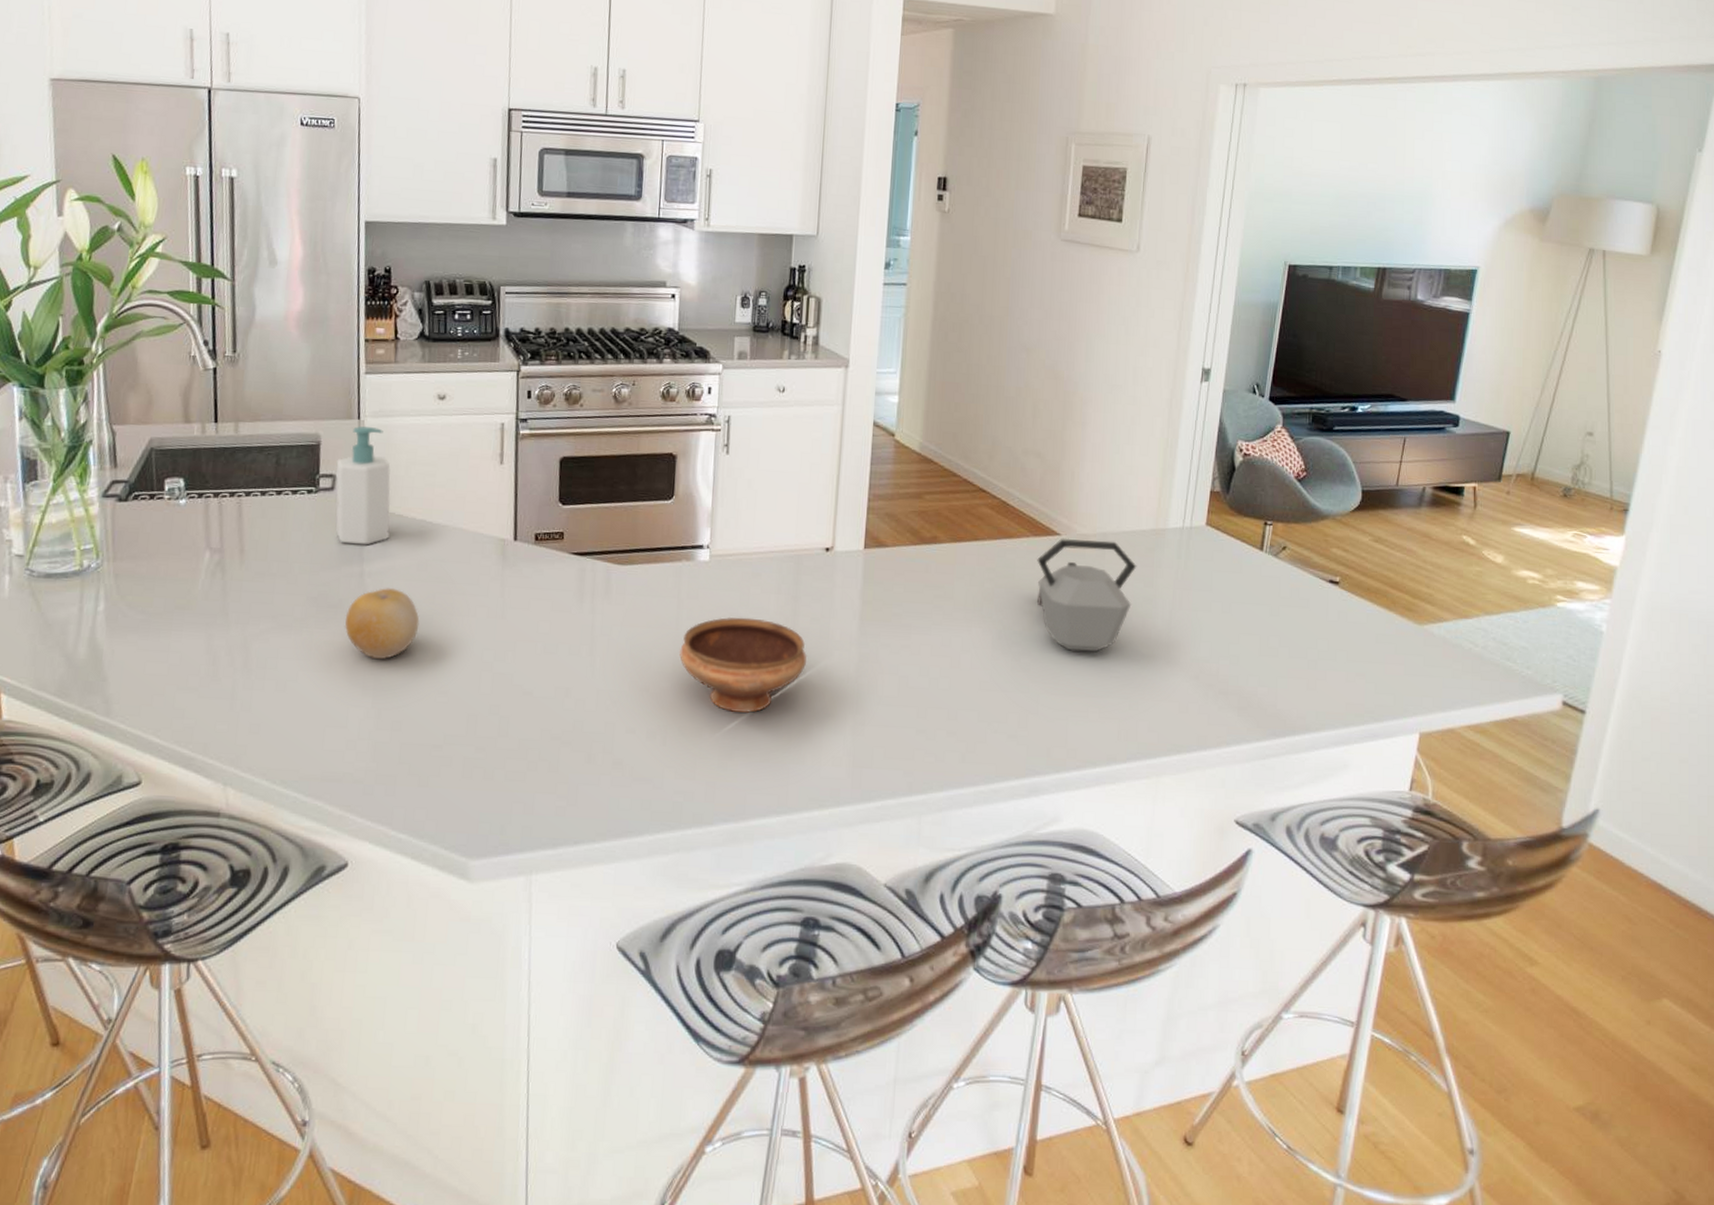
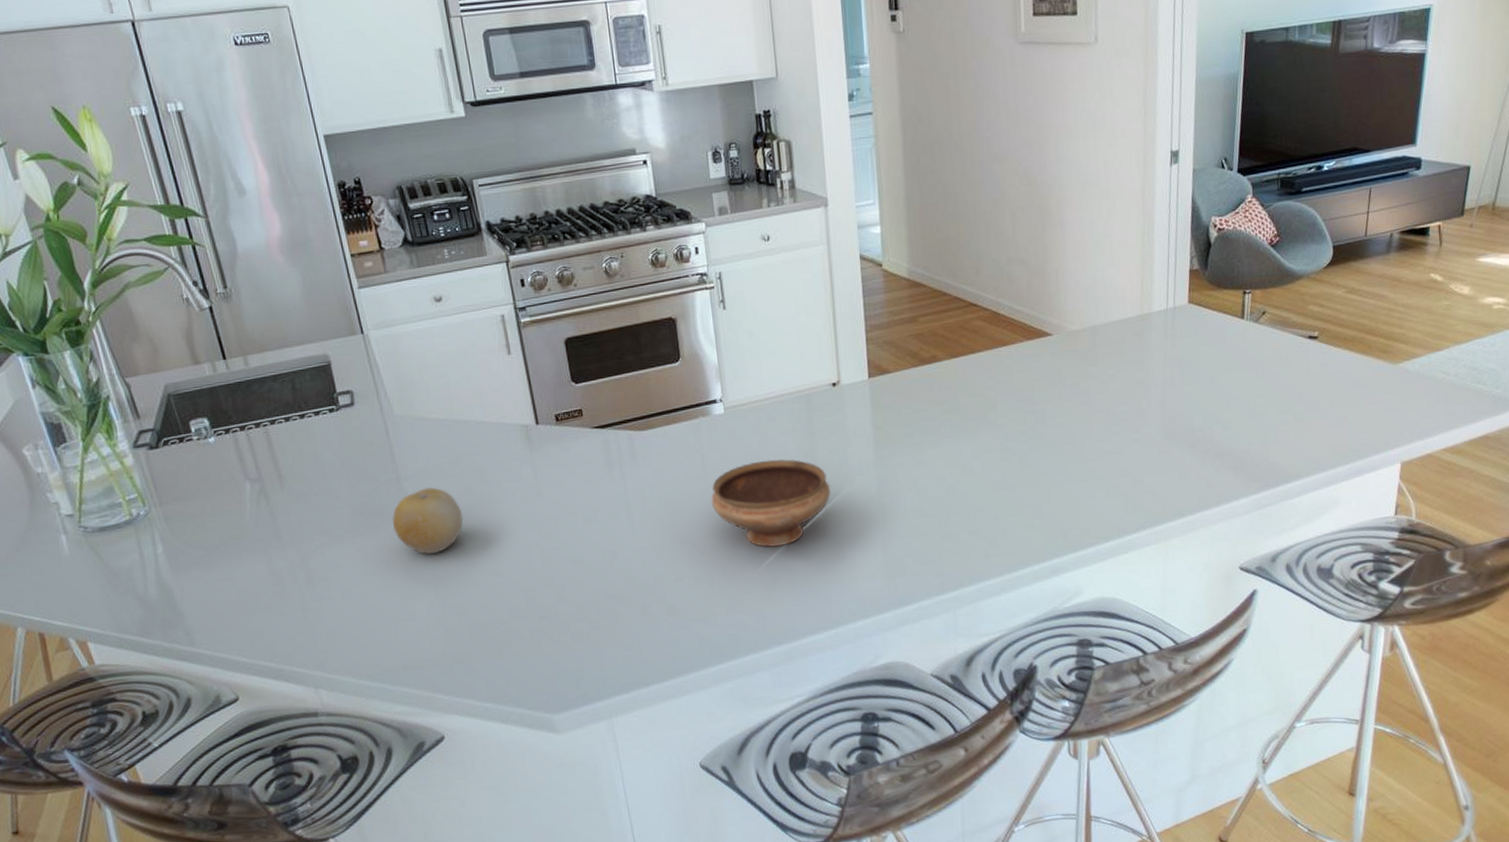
soap bottle: present [335,426,391,546] -> none [350,339,417,454]
kettle: present [1037,538,1137,652] -> none [1033,332,1127,441]

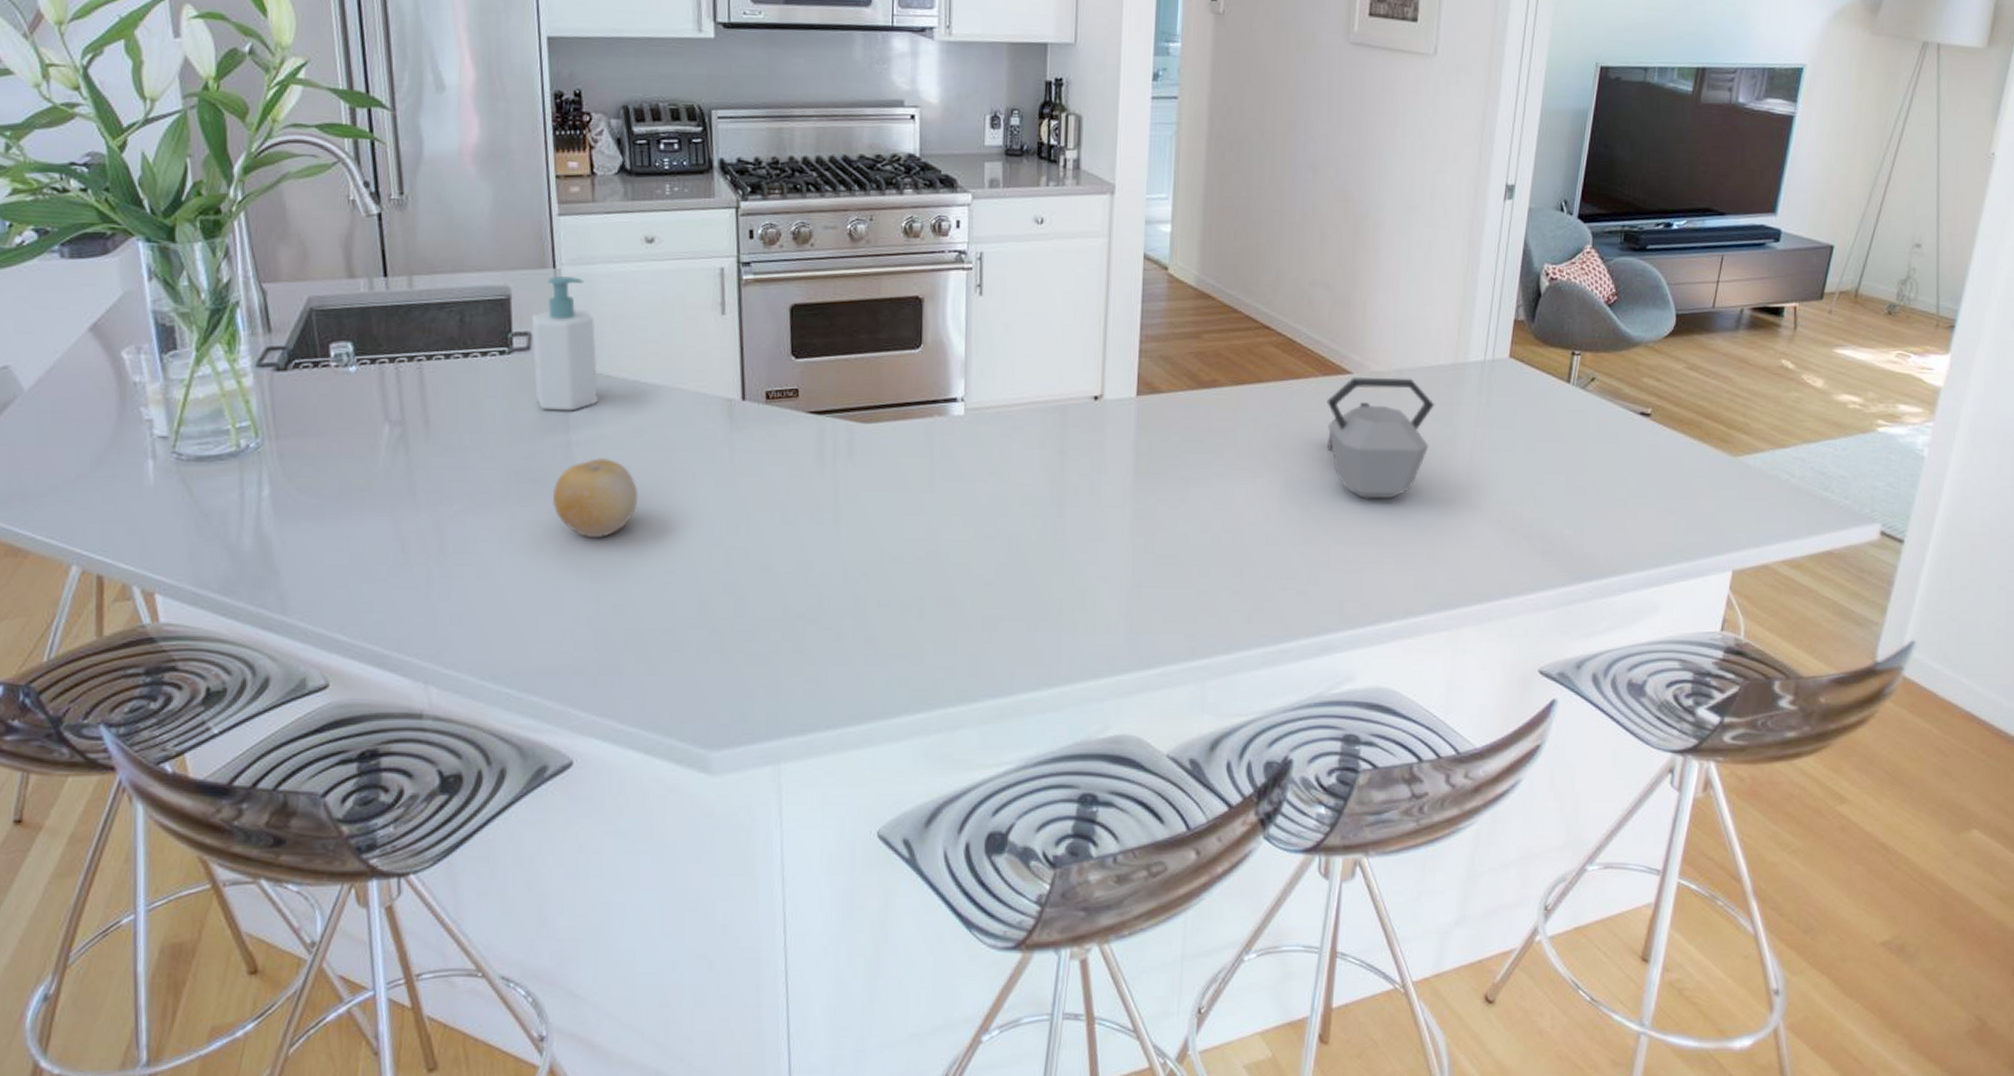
soap bottle: none [350,339,417,454] -> present [531,276,599,411]
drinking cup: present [711,459,831,547] -> none [935,475,1077,579]
kettle: none [1033,332,1127,441] -> present [1327,376,1435,499]

